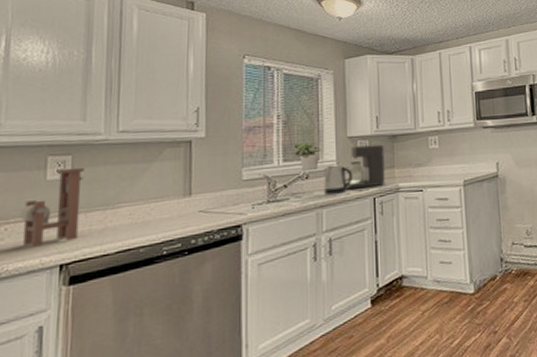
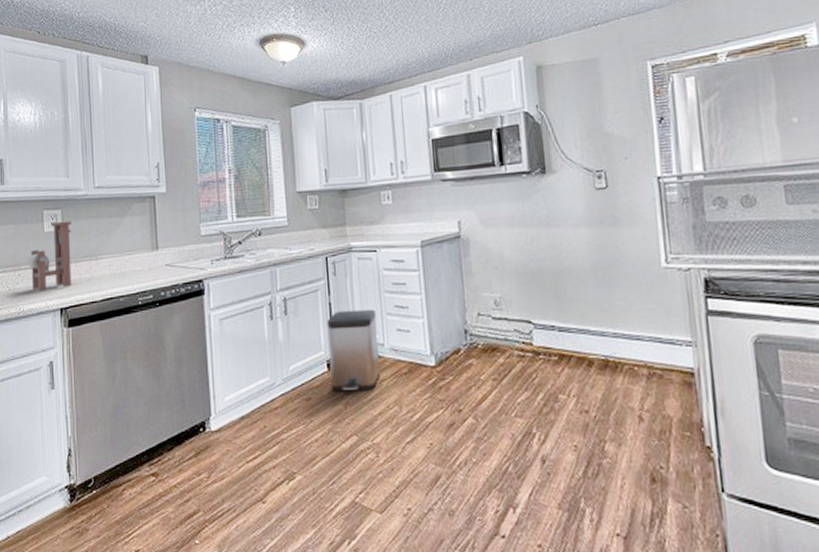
potted plant: present [294,141,322,172] -> none [245,196,273,228]
kettle: present [324,164,353,196] -> none [275,221,304,254]
coffee maker: present [345,144,385,190] -> none [296,200,337,248]
pedal bin: none [372,244,423,327] -> present [327,309,381,392]

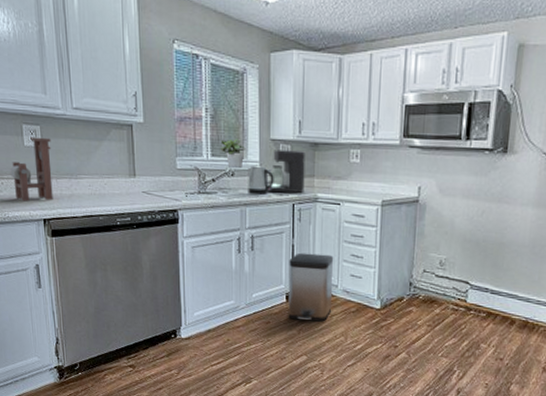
potted plant: none [245,196,273,228] -> present [221,139,247,169]
kettle: none [275,221,304,254] -> present [248,166,274,196]
coffee maker: none [296,200,337,248] -> present [267,150,305,193]

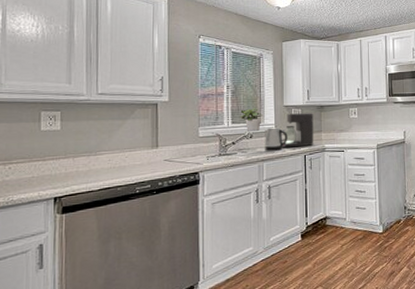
paper towel holder: present [9,137,53,202] -> none [19,121,71,183]
pedal bin: present [288,252,334,322] -> none [303,193,342,255]

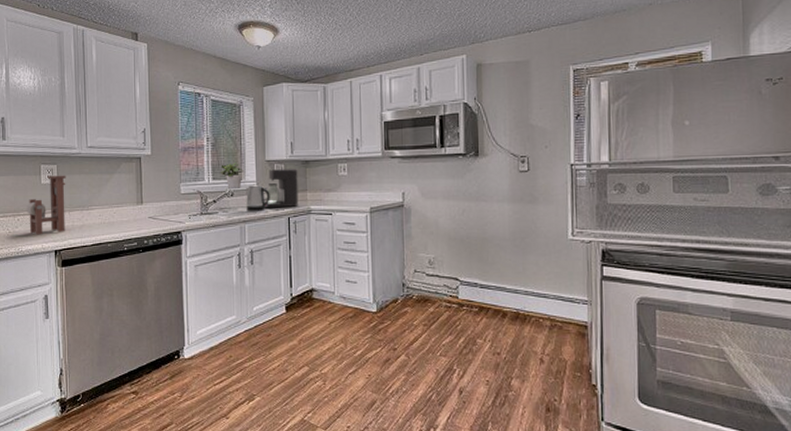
paper towel holder: none [19,121,71,183] -> present [25,175,66,235]

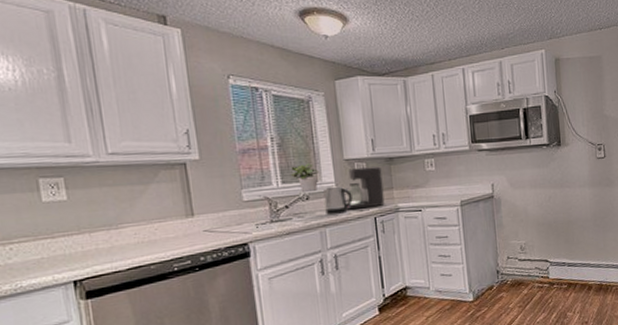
paper towel holder: present [25,175,66,235] -> none [21,189,87,265]

